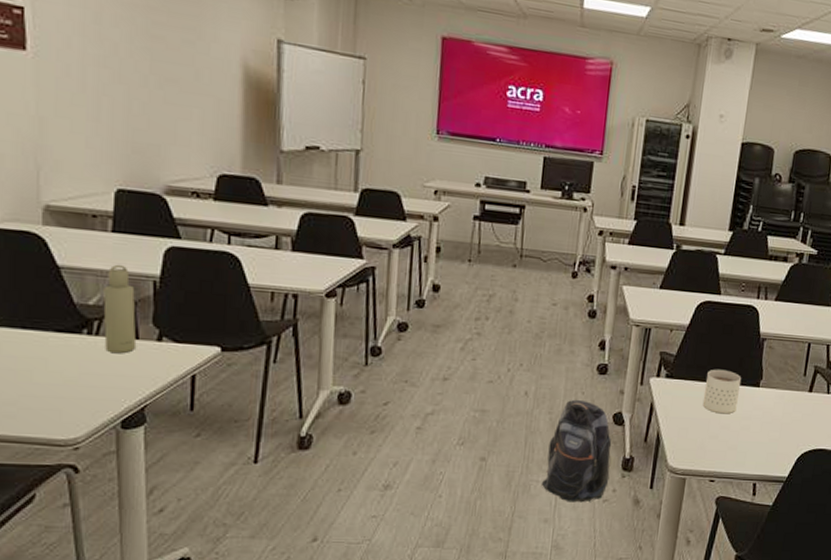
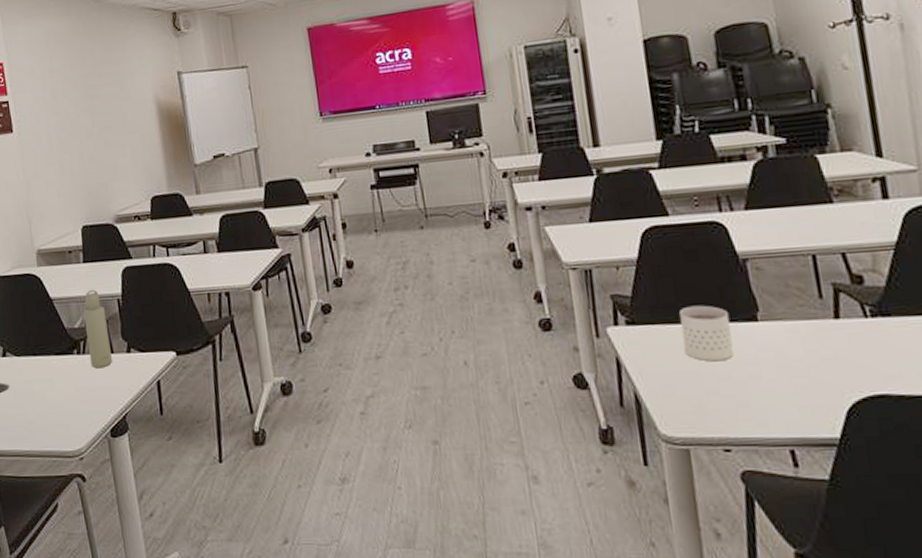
backpack: present [542,399,612,503] -> none [504,363,589,488]

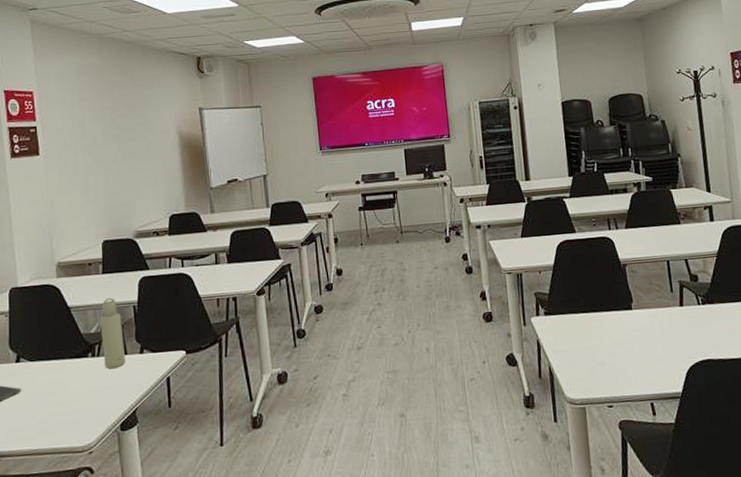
mug: present [678,305,734,362] -> none [580,299,616,341]

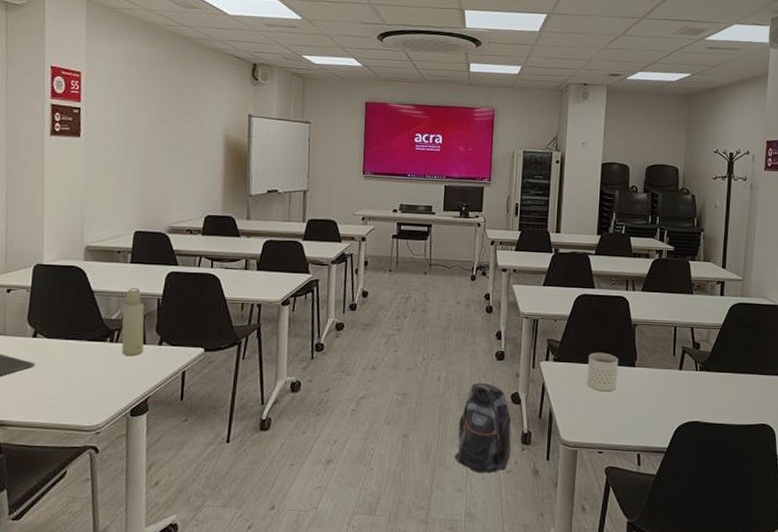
backpack: none [456,347,516,446] -> present [455,382,512,474]
mug: none [580,299,616,341] -> present [586,352,619,392]

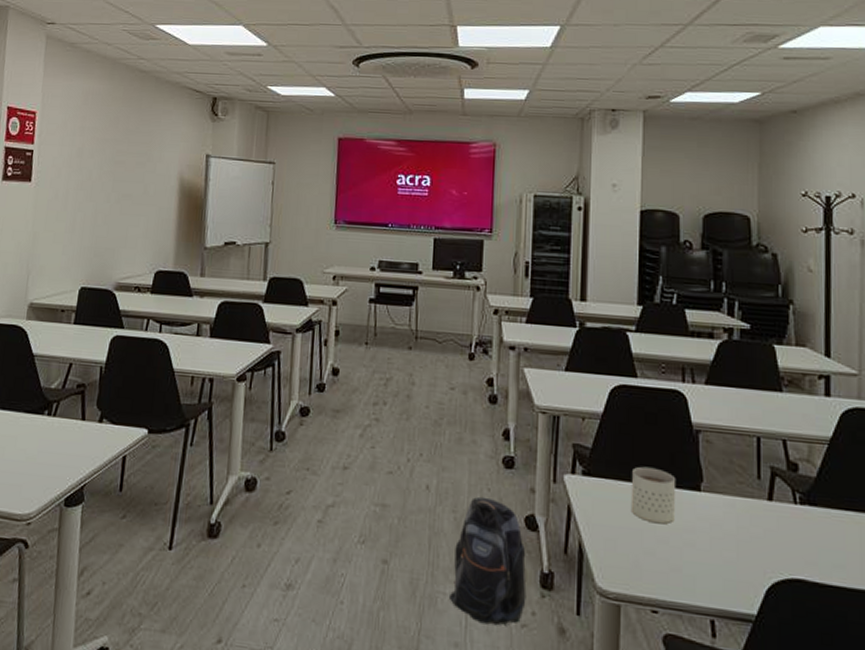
bottle: present [121,287,145,356] -> none [59,352,86,434]

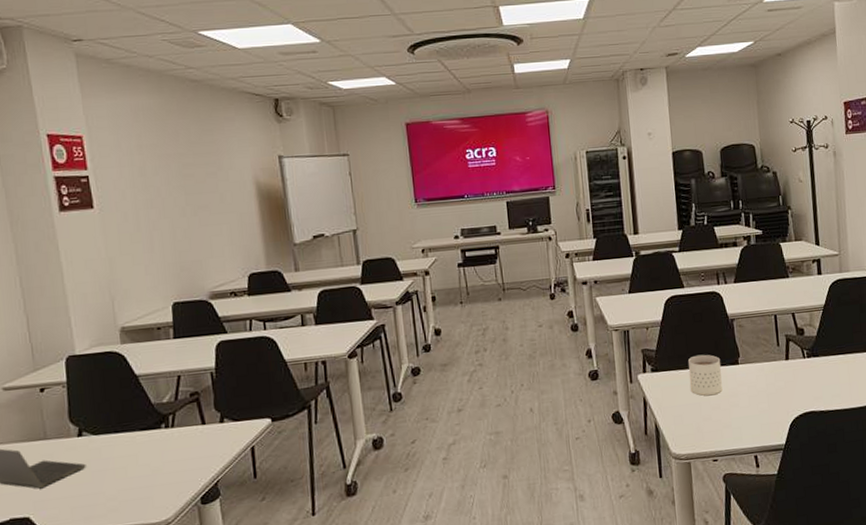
backpack: present [450,496,527,626] -> none [560,406,621,504]

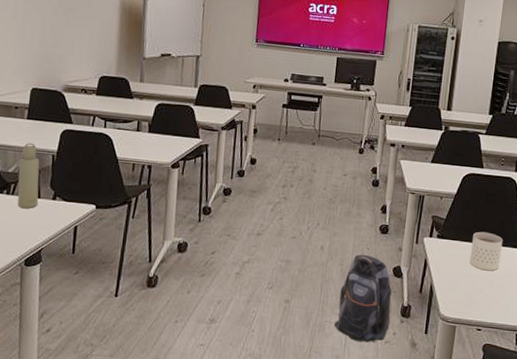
bottle: none [173,364,205,441] -> present [17,142,40,209]
backpack: none [560,406,621,504] -> present [334,254,392,343]

